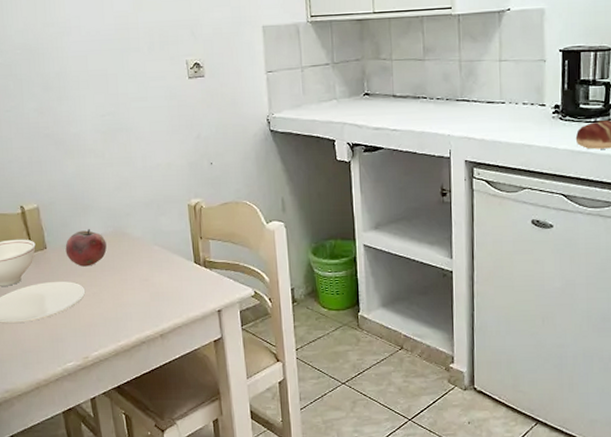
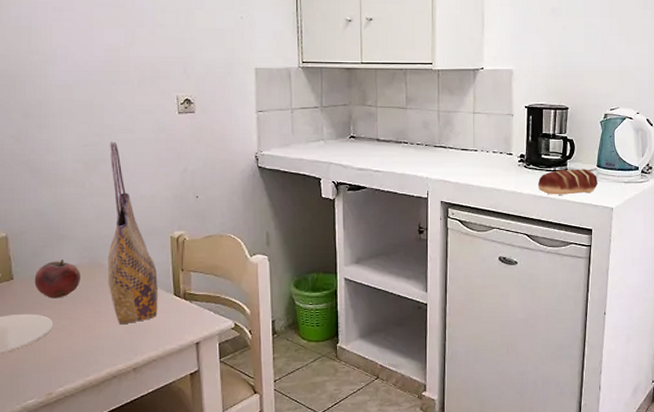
tote bag: none [124,110,180,292] -> present [108,141,158,325]

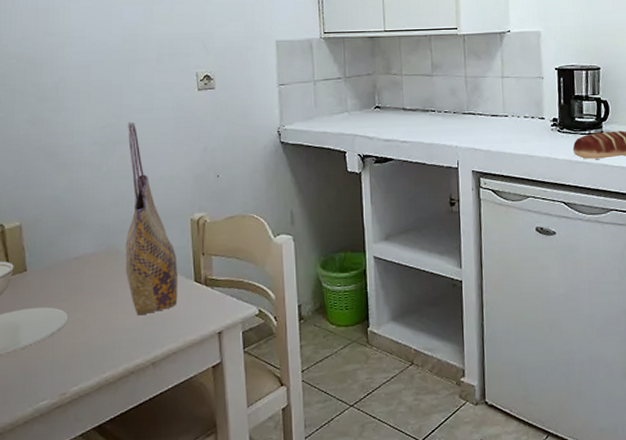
fruit: present [34,260,80,299] -> none [49,248,97,290]

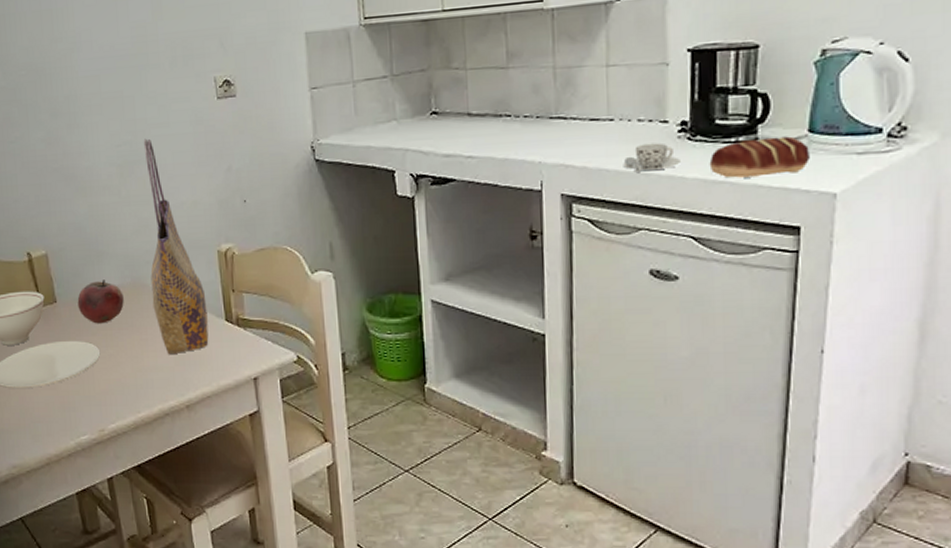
fruit: none [49,248,97,290] -> present [77,280,124,324]
teacup: none [515,133,554,154] -> present [623,142,680,172]

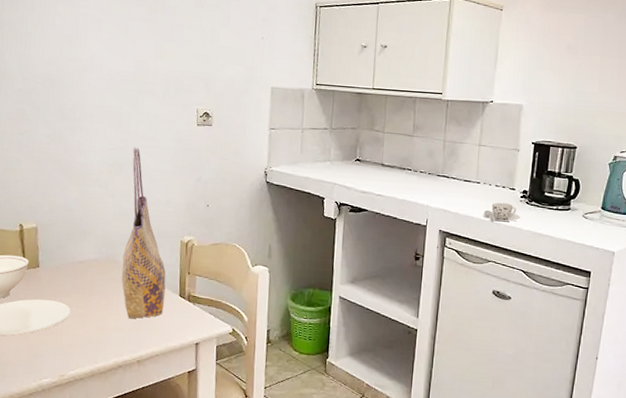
fruit: present [77,280,124,324] -> none [57,253,98,289]
bread loaf: present [709,136,810,178] -> none [538,209,601,235]

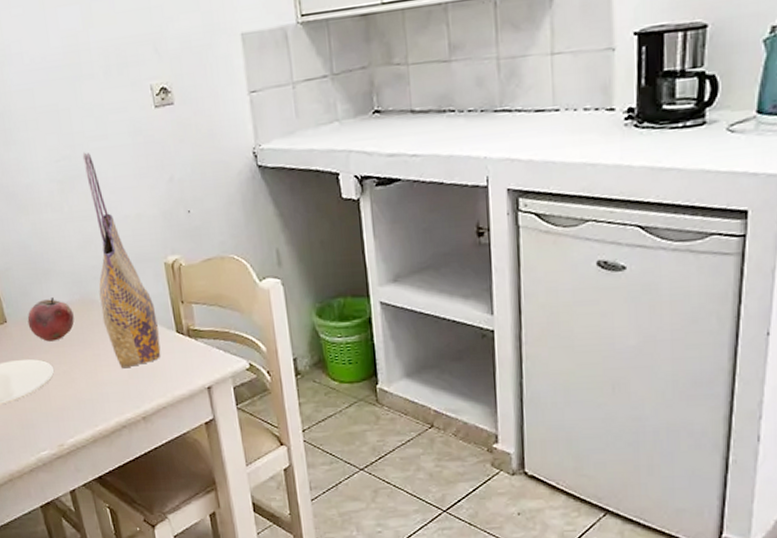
fruit: none [57,253,98,289] -> present [27,297,75,342]
teacup: present [483,202,520,222] -> none [569,131,627,163]

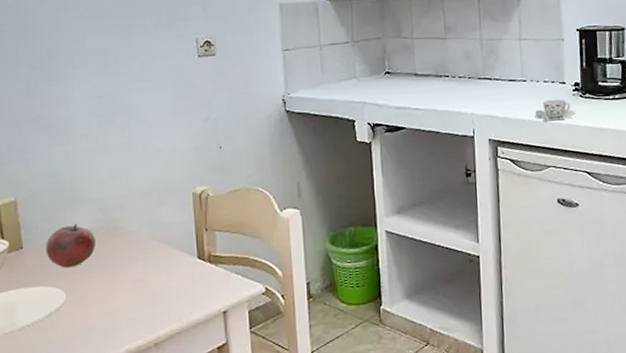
tote bag: present [82,152,161,369] -> none [124,91,180,295]
teacup: none [569,131,627,163] -> present [534,99,576,122]

